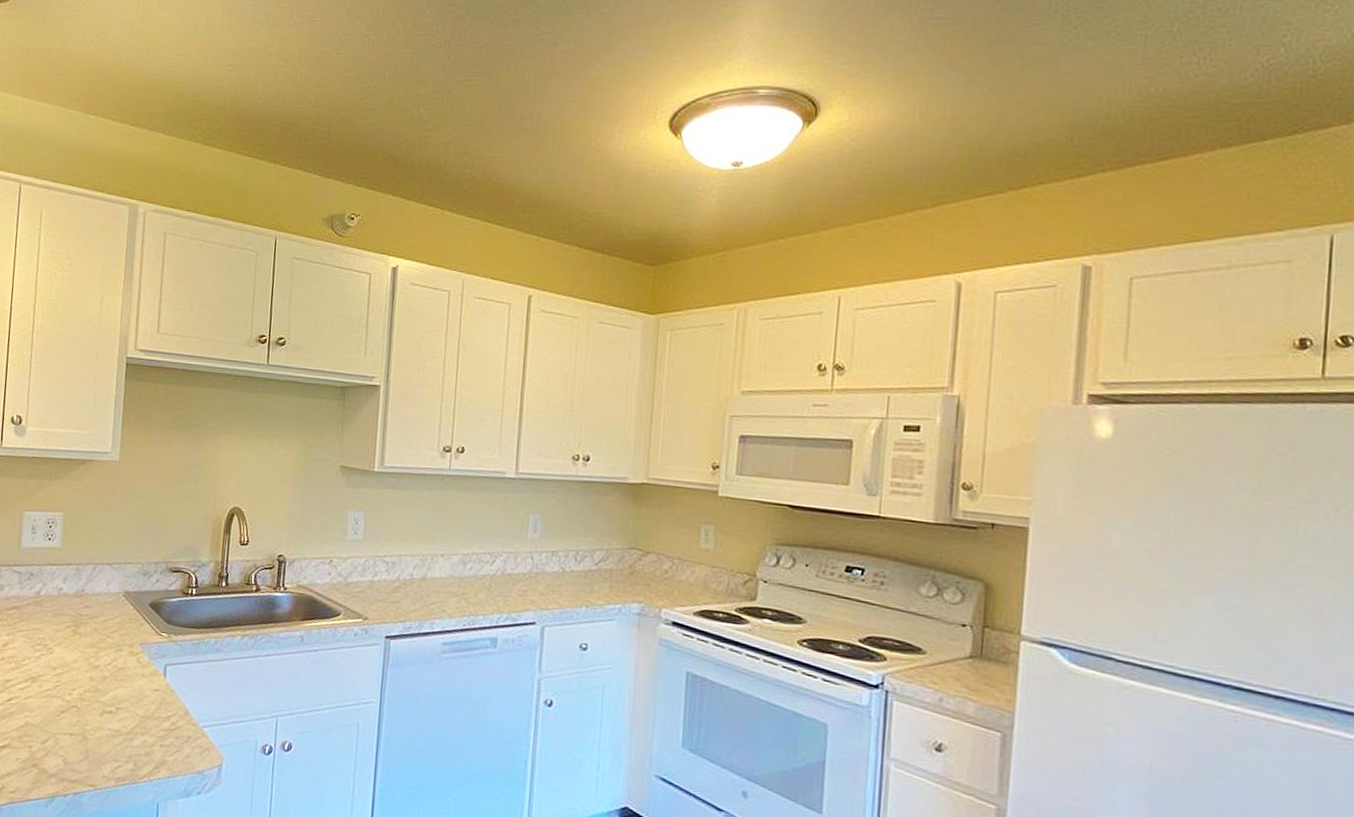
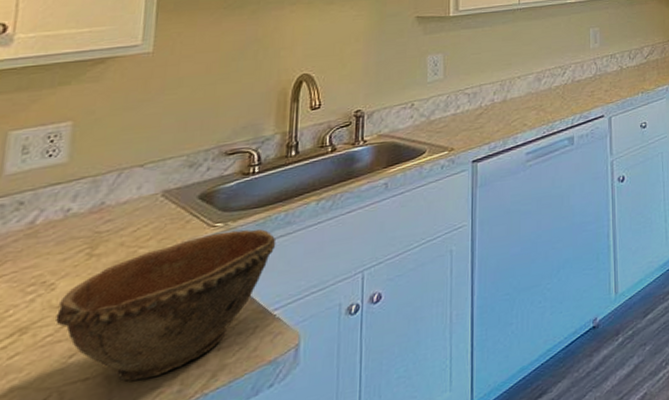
bowl: none [53,641,208,751] -> present [56,229,277,381]

